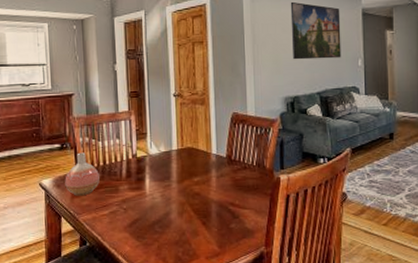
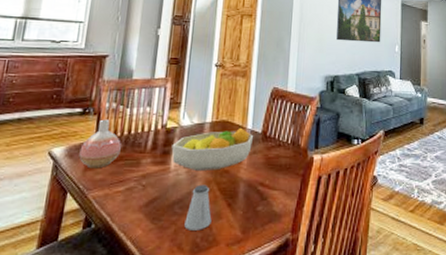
fruit bowl: none [144,153,220,194] -> present [171,127,254,171]
saltshaker: none [166,206,190,246] -> present [184,184,212,230]

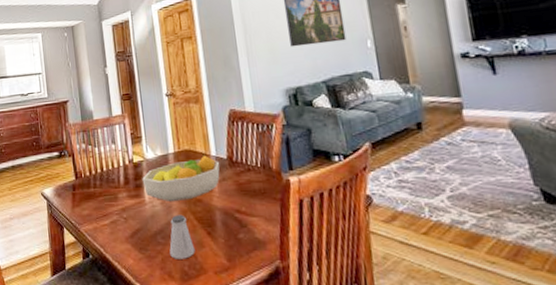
vase: present [79,119,121,169] -> none [65,159,98,206]

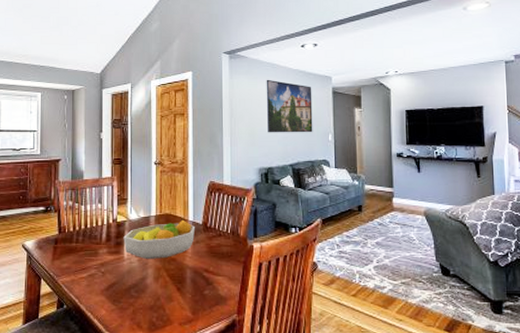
saltshaker: present [169,214,195,259] -> none [141,271,164,311]

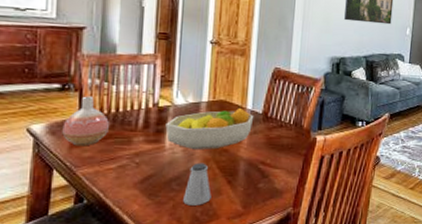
vase: none [47,216,80,258] -> present [62,96,109,146]
saltshaker: none [141,271,164,311] -> present [183,163,212,206]

